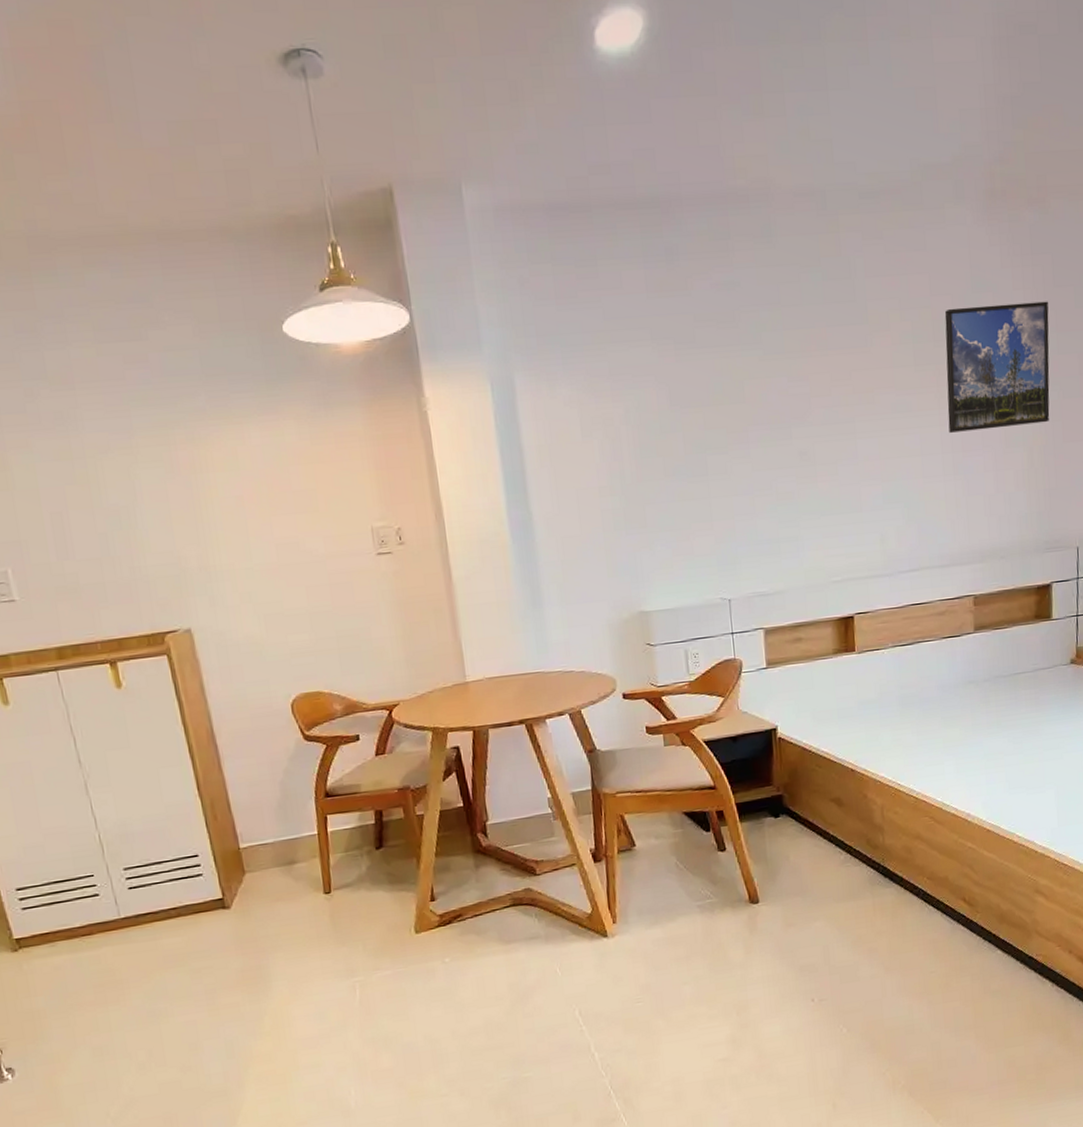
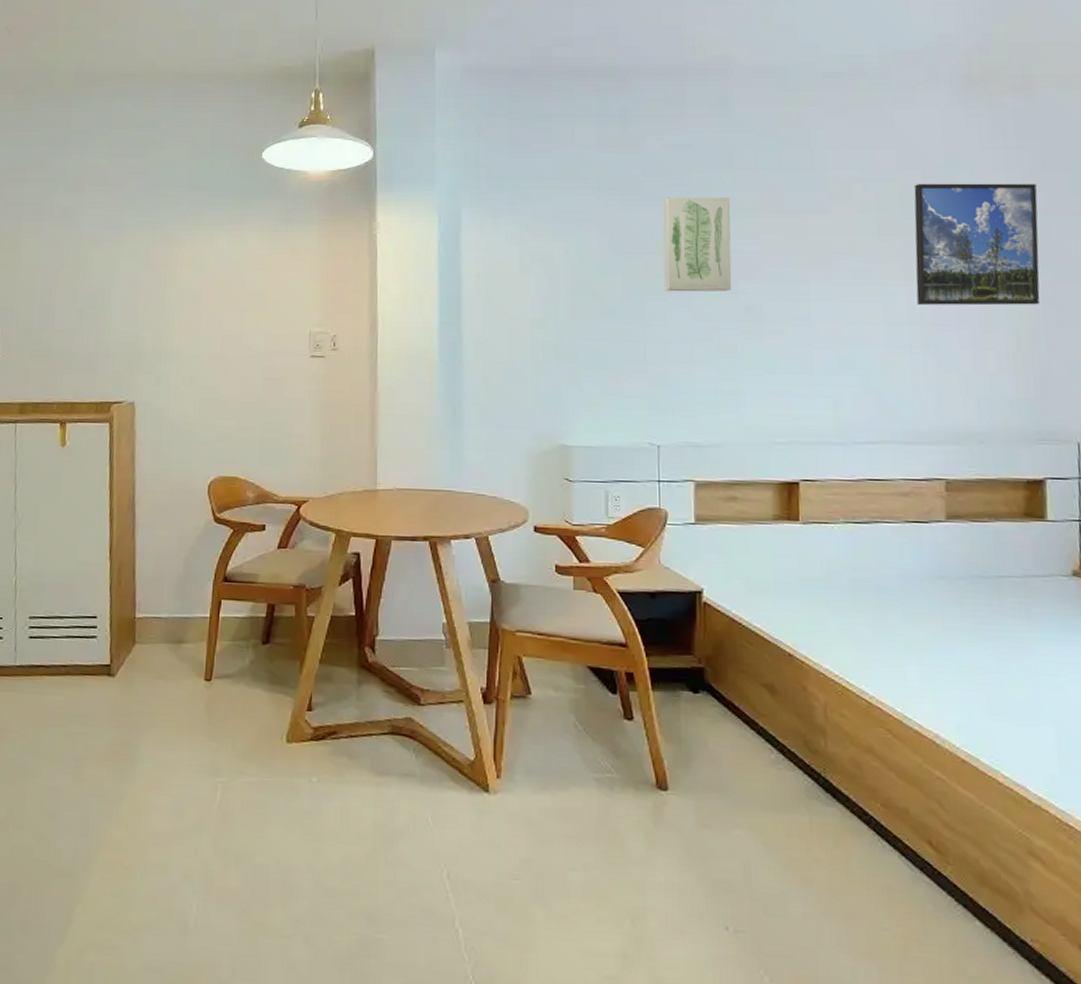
wall art: none [716,338,785,444] -> present [663,197,732,292]

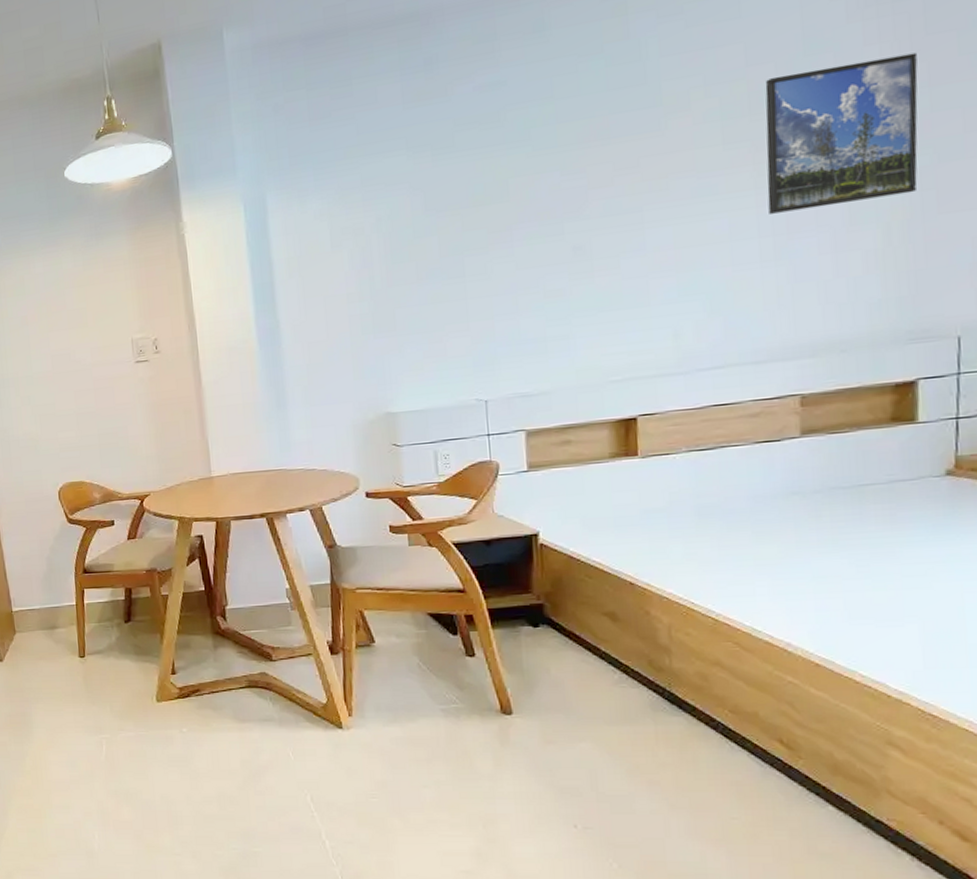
wall art: present [663,197,732,292] -> none [477,132,557,245]

